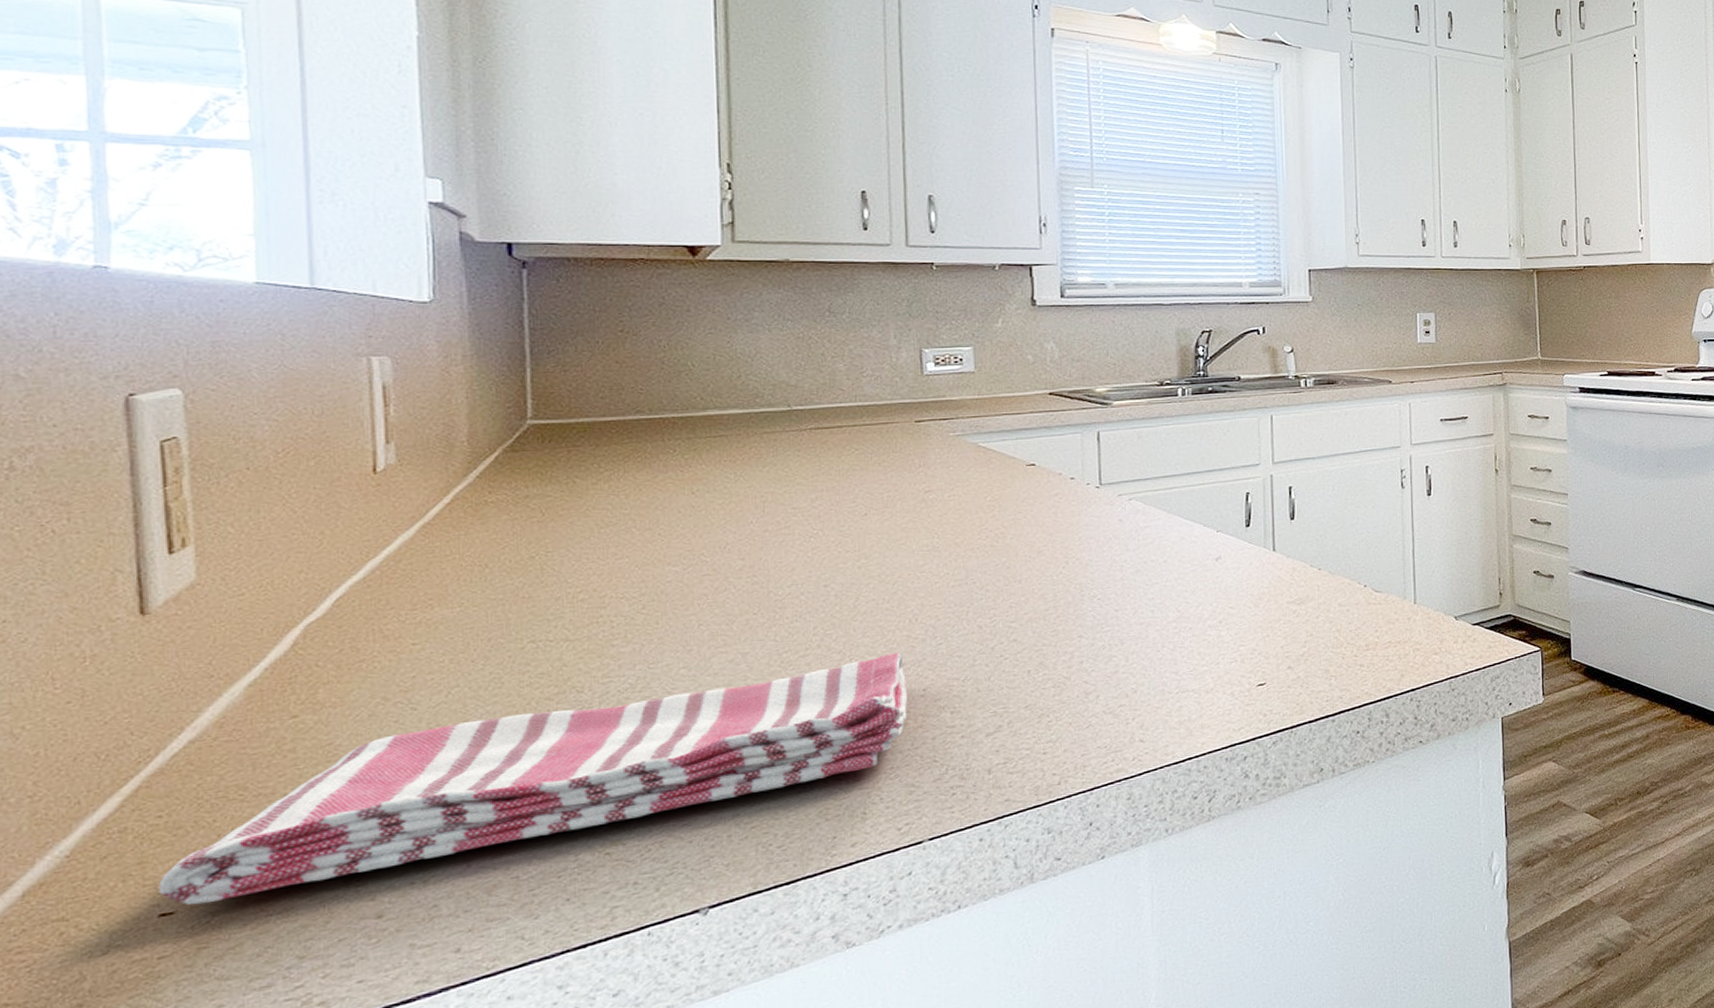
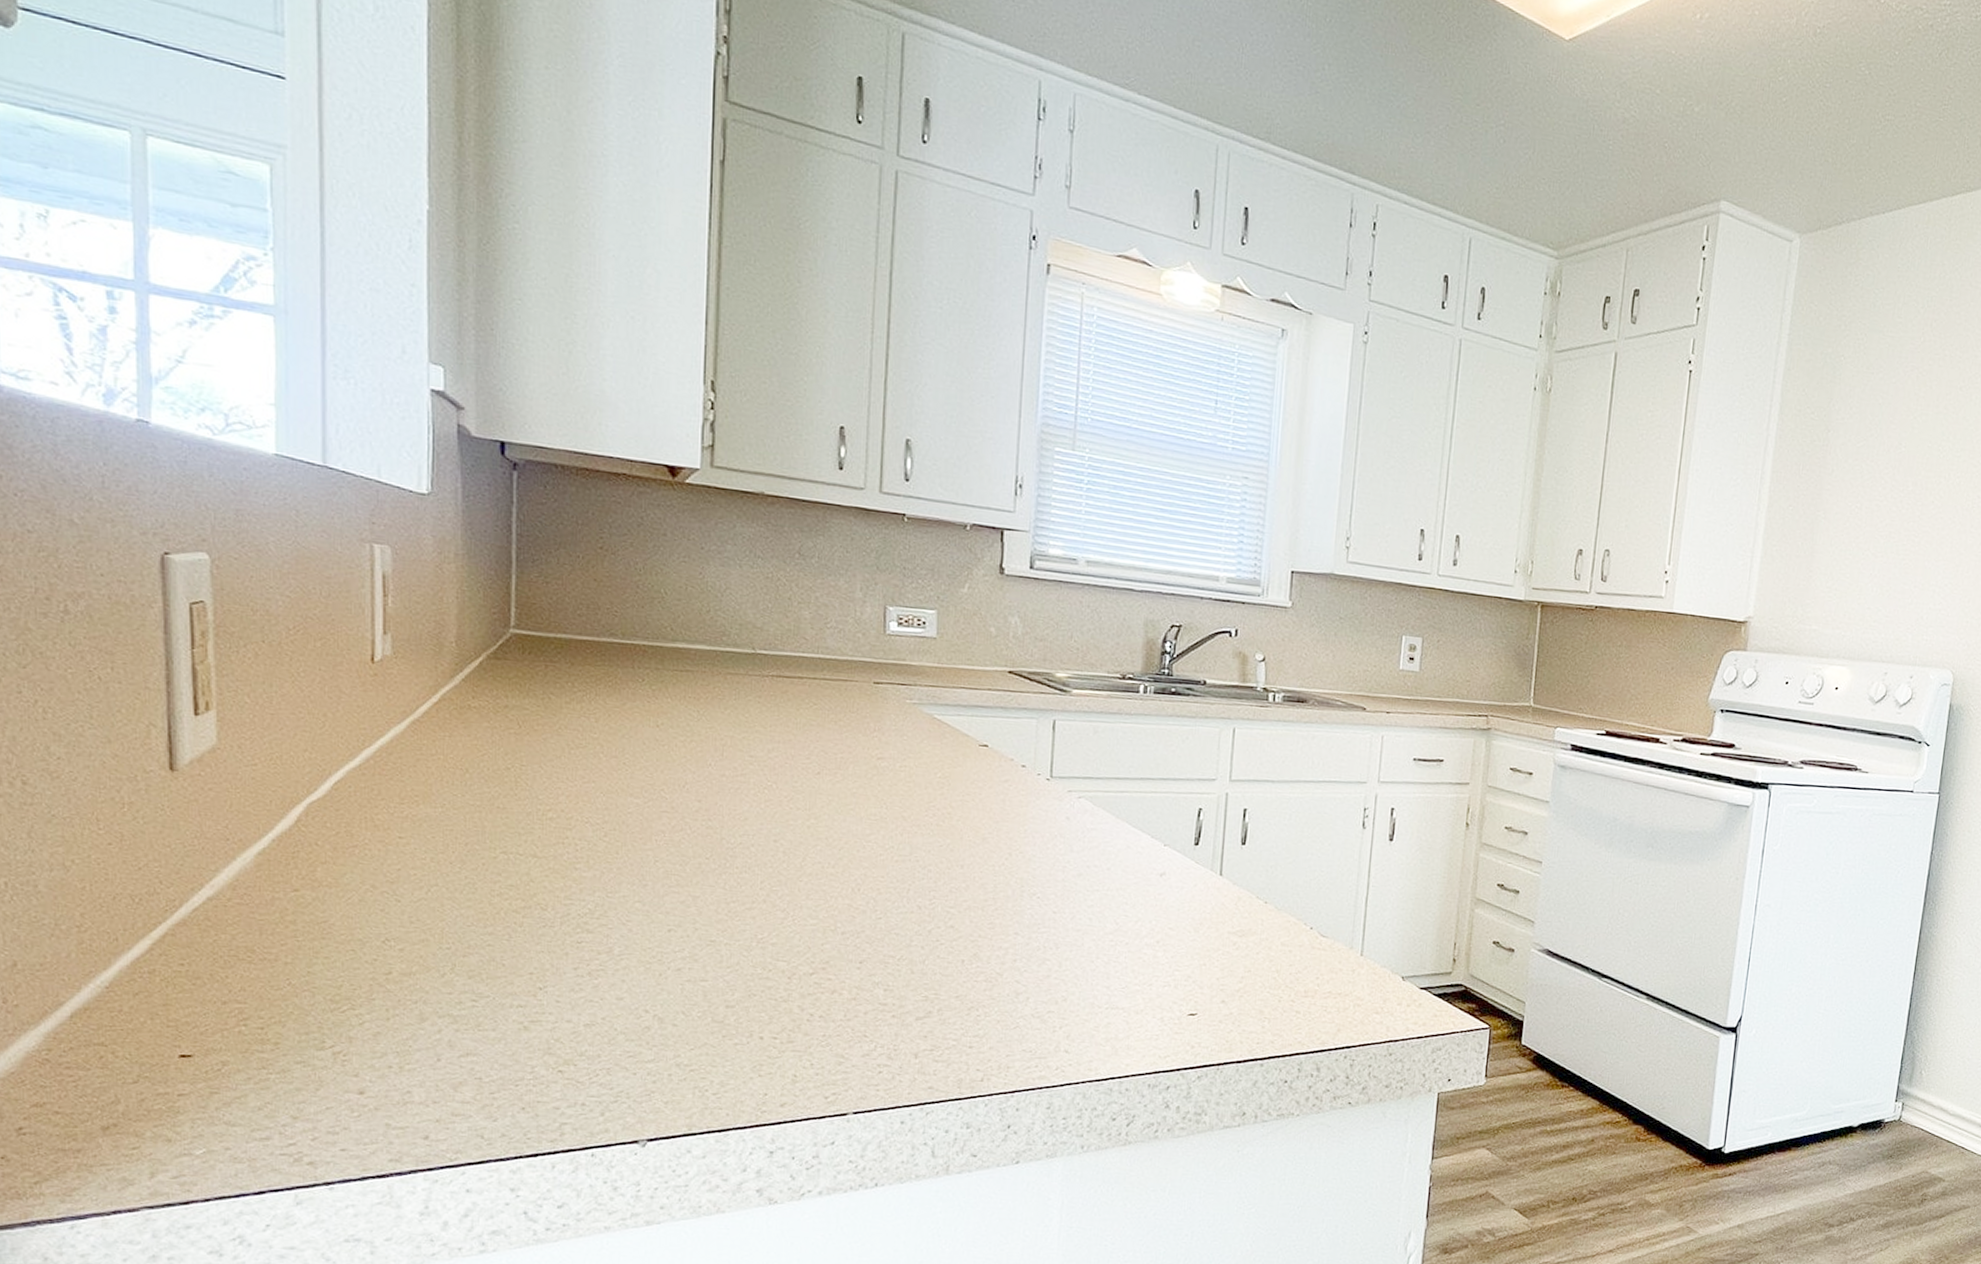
dish towel: present [158,652,908,906] -> none [180,920,844,1053]

